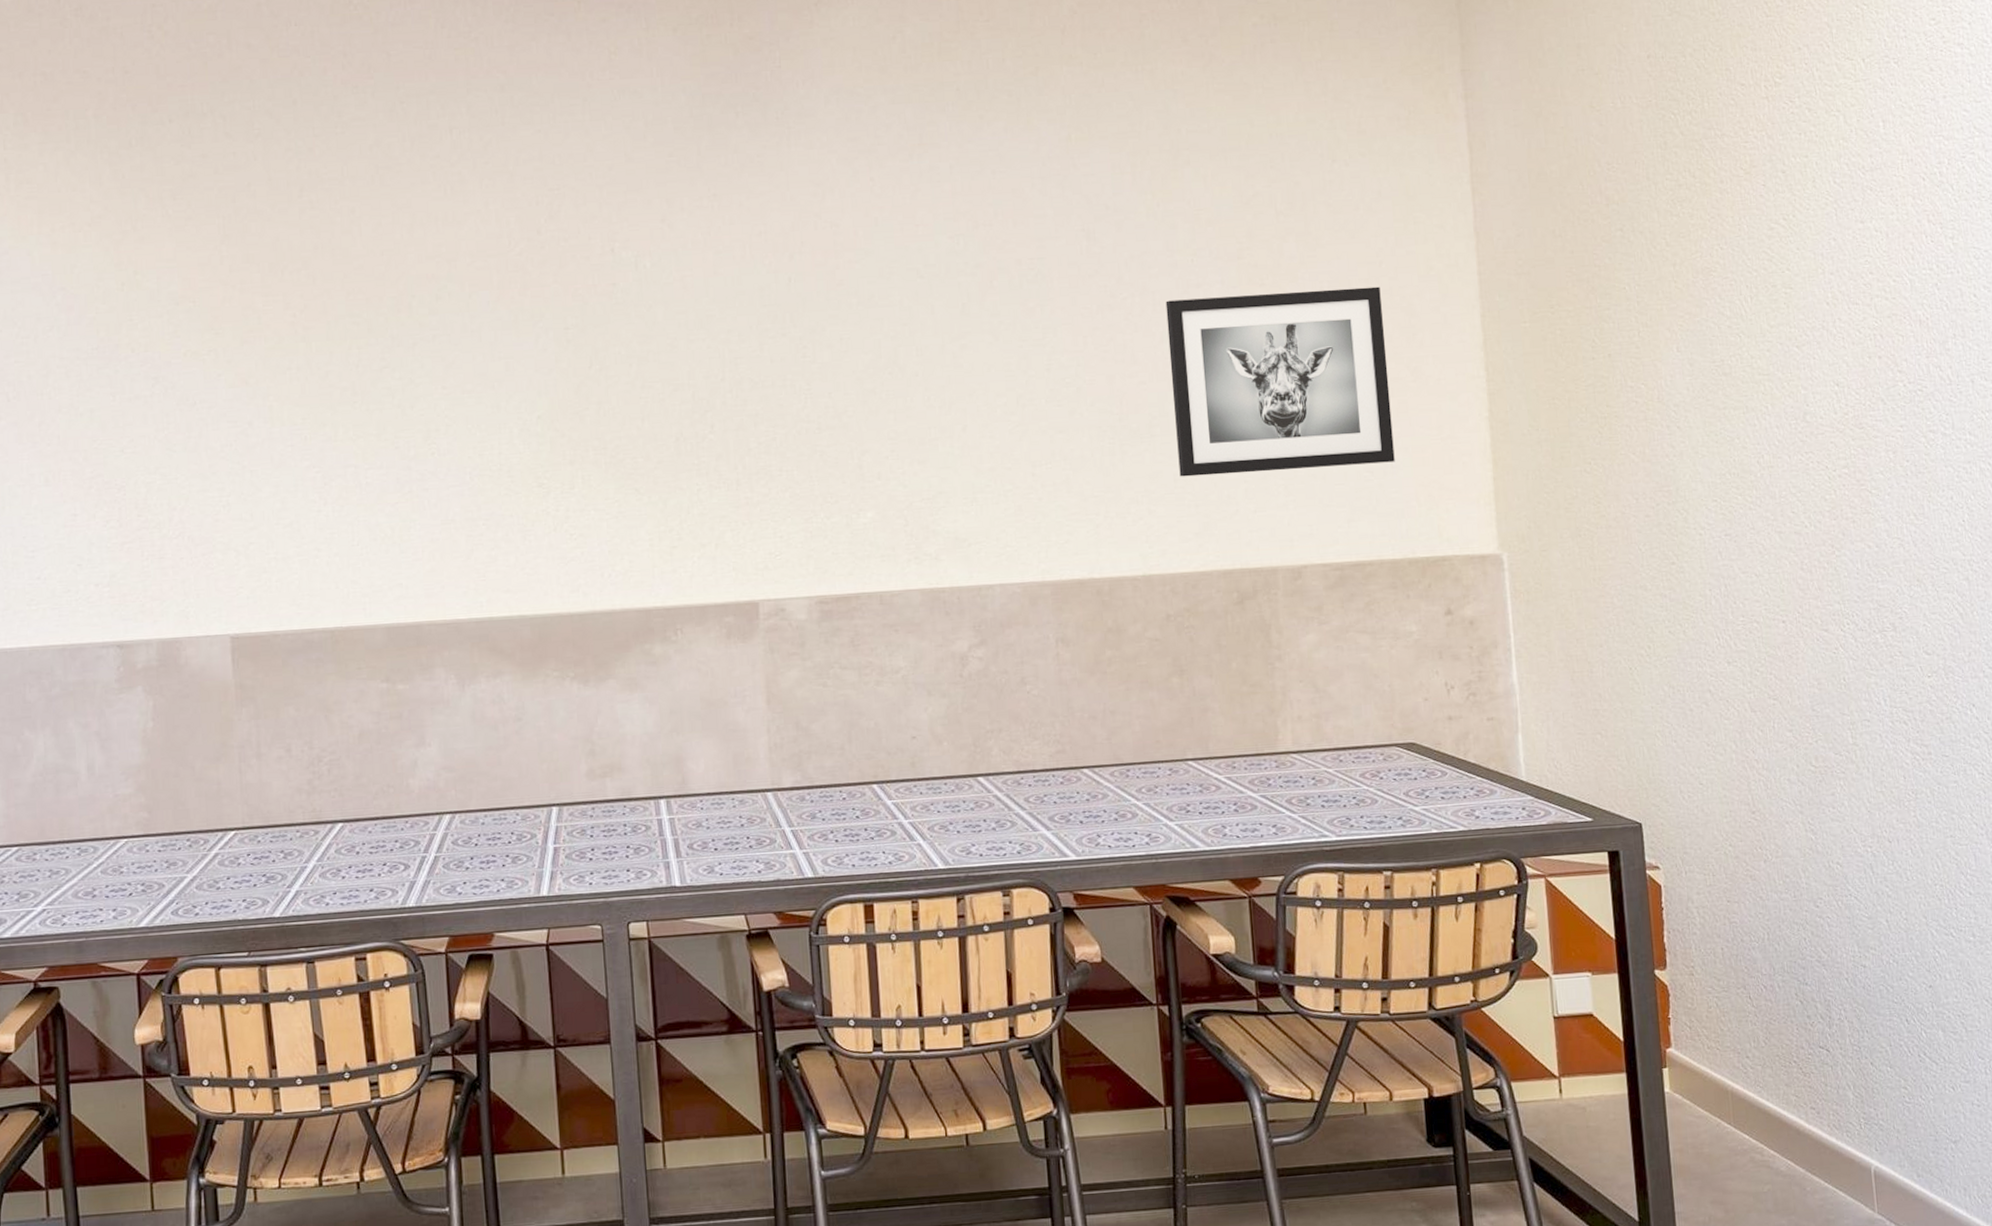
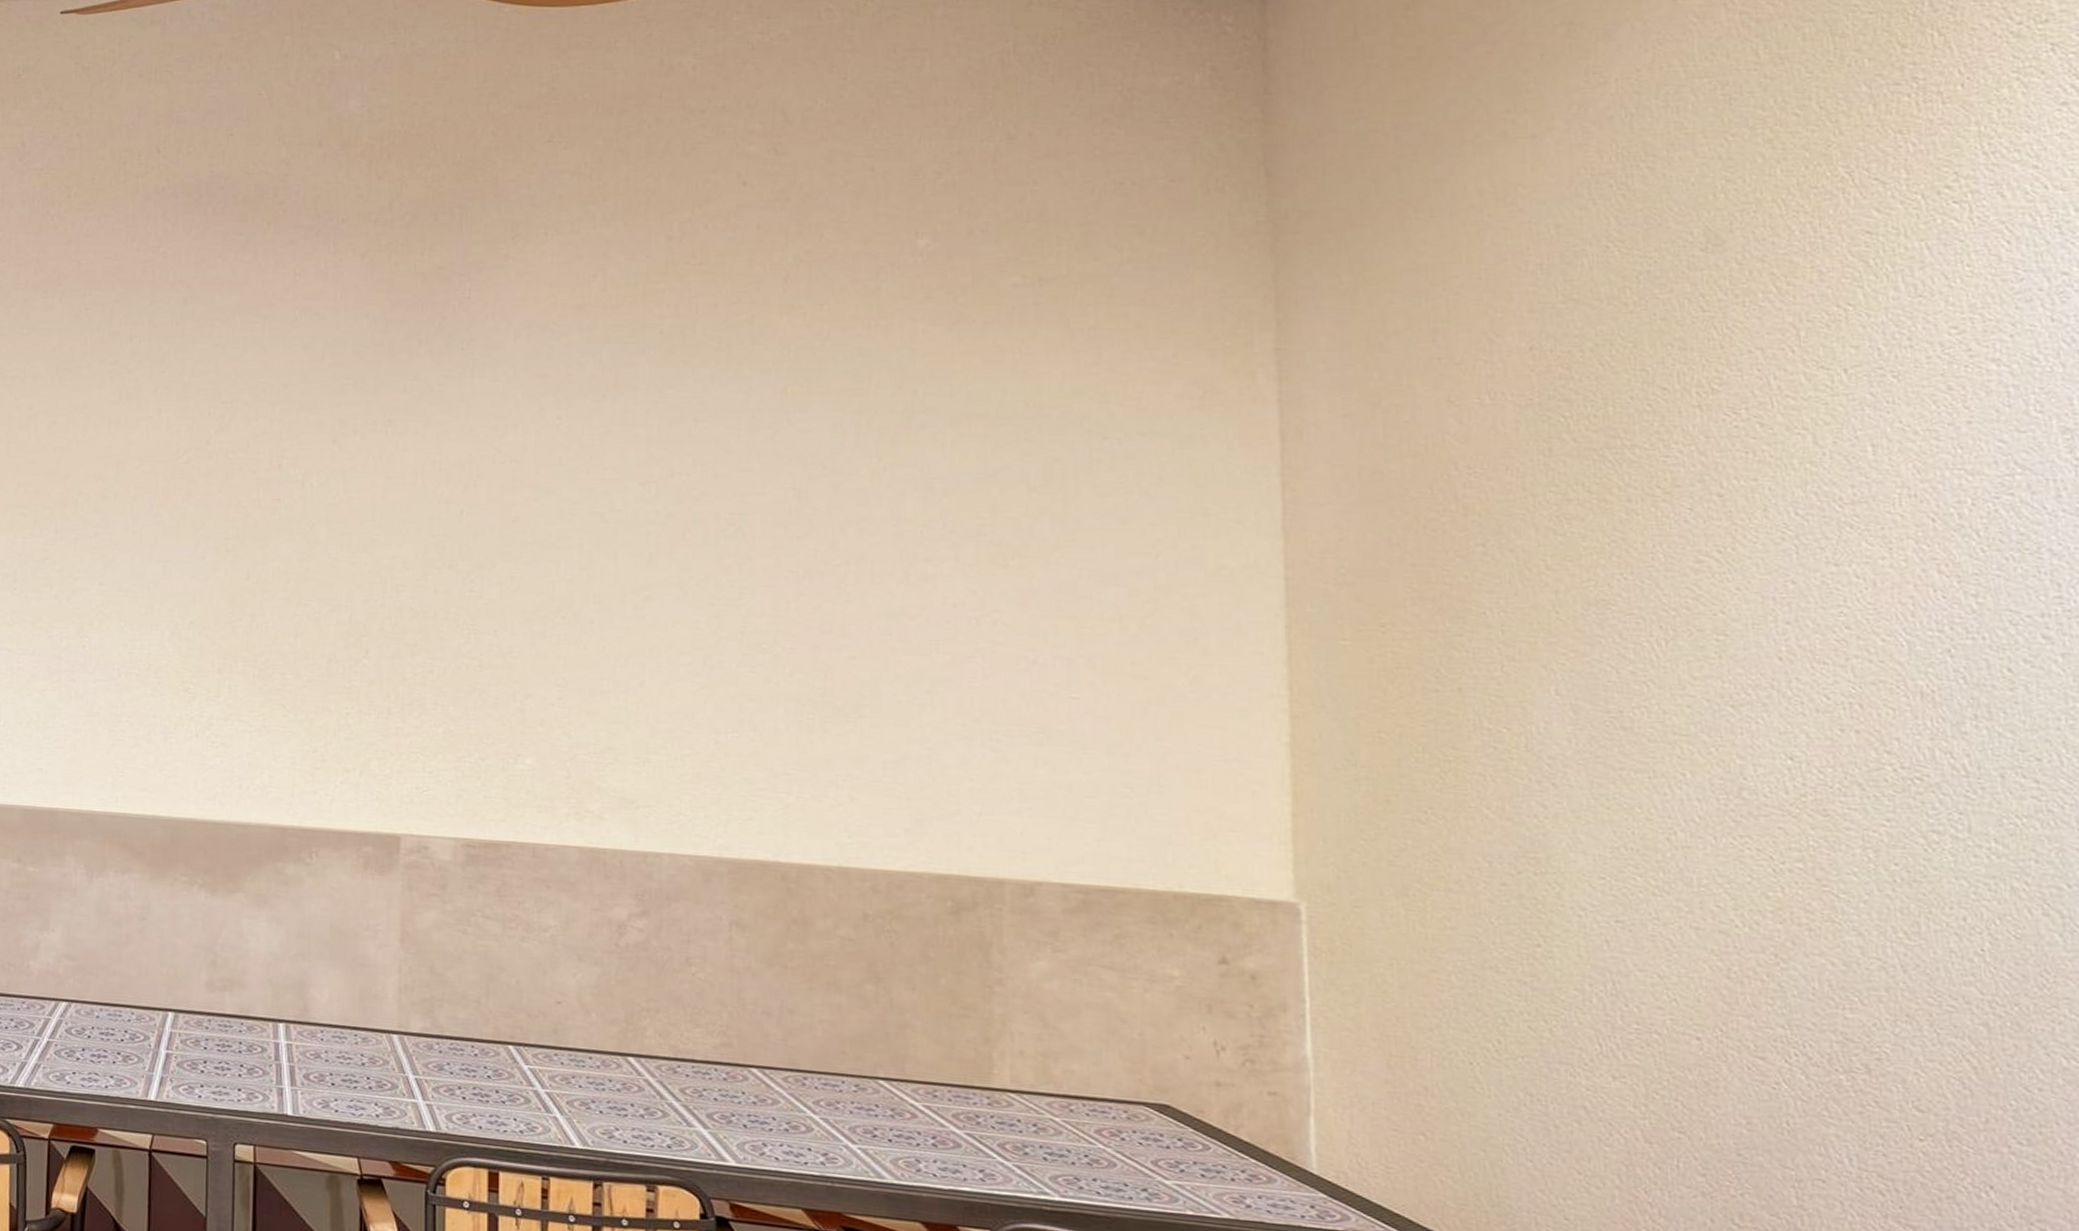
wall art: present [1165,286,1395,477] -> none [886,572,1163,780]

